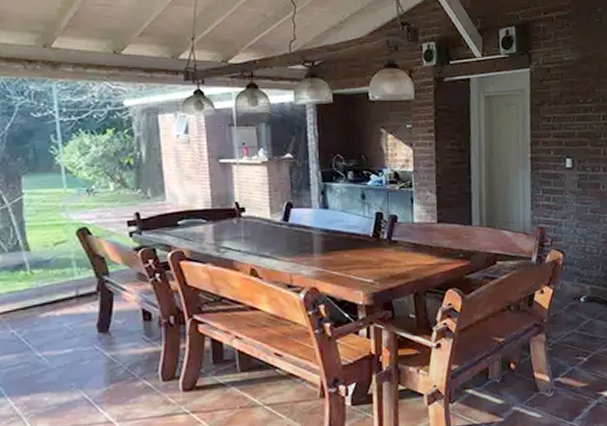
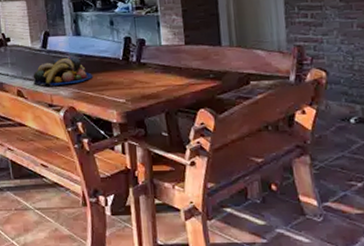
fruit bowl: none [270,230,340,265] -> present [33,55,93,86]

